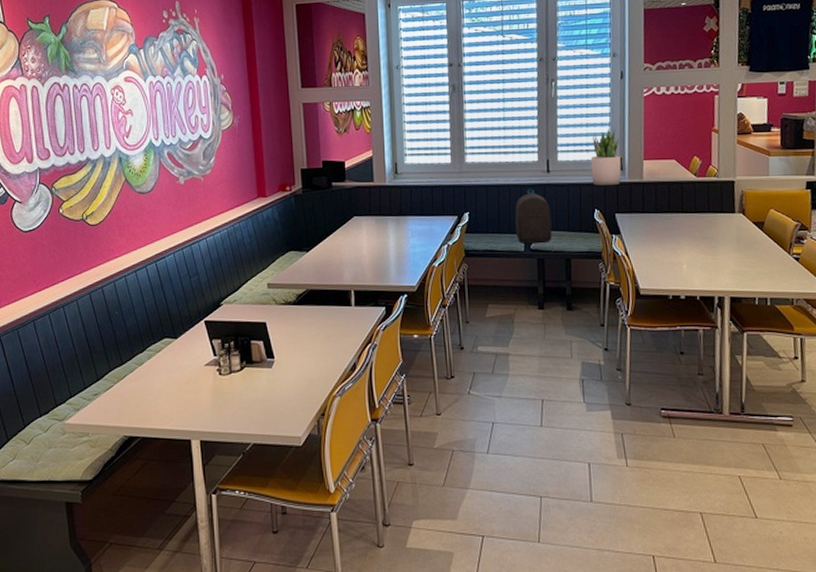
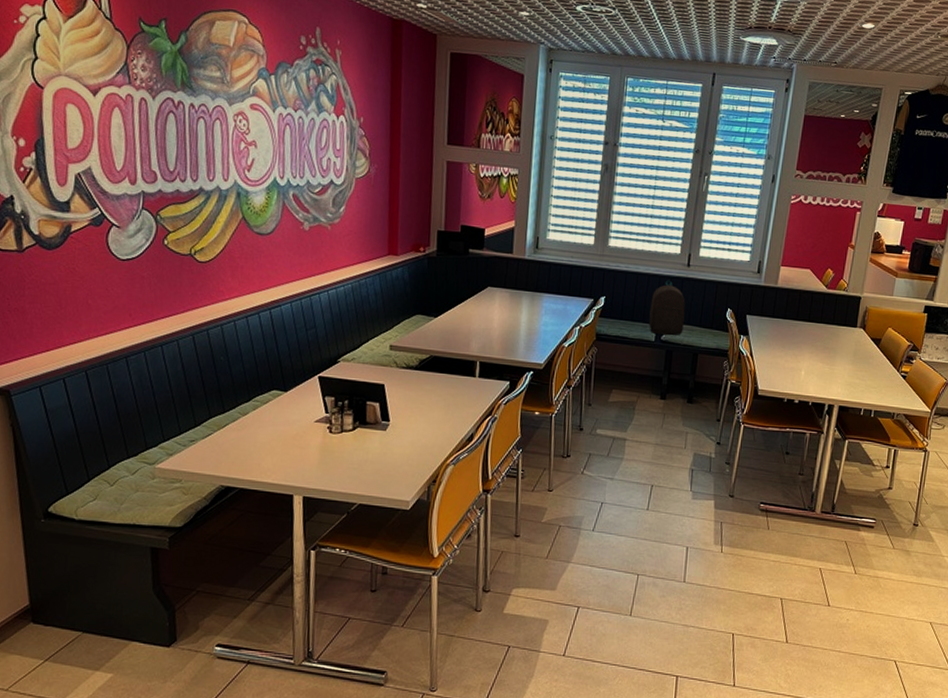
planter: present [590,128,622,185] -> none [729,230,761,287]

